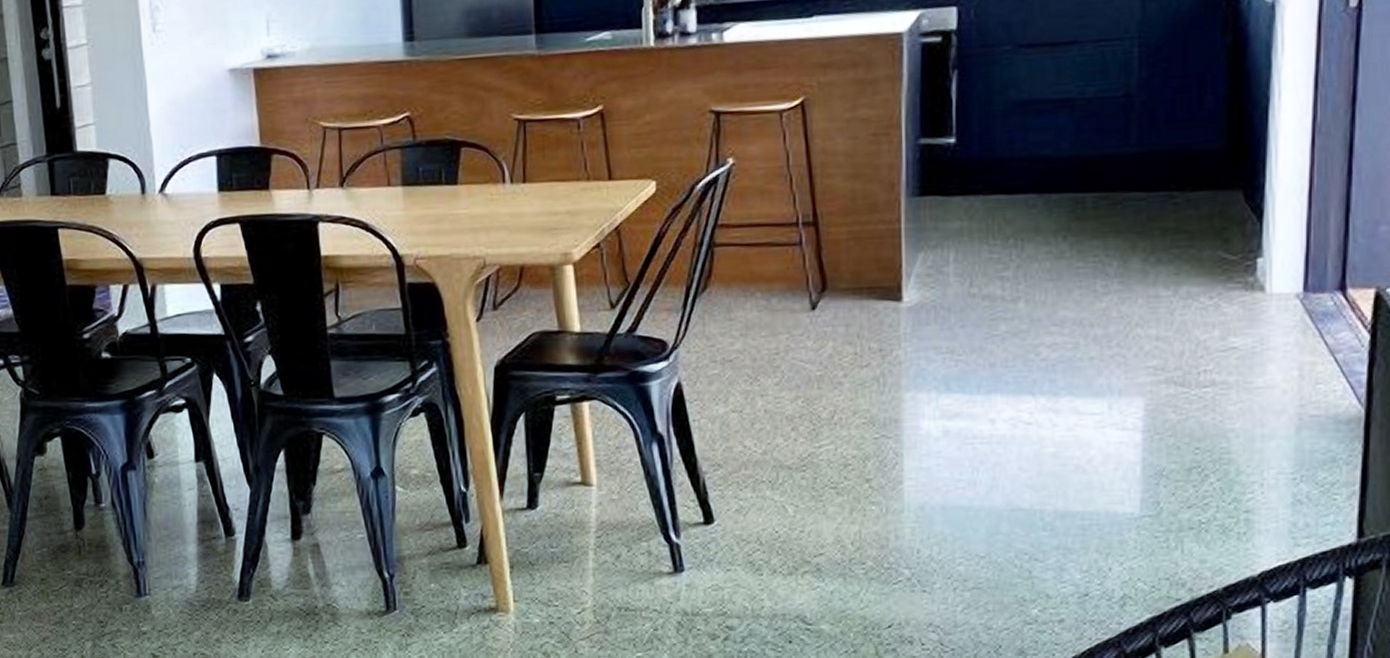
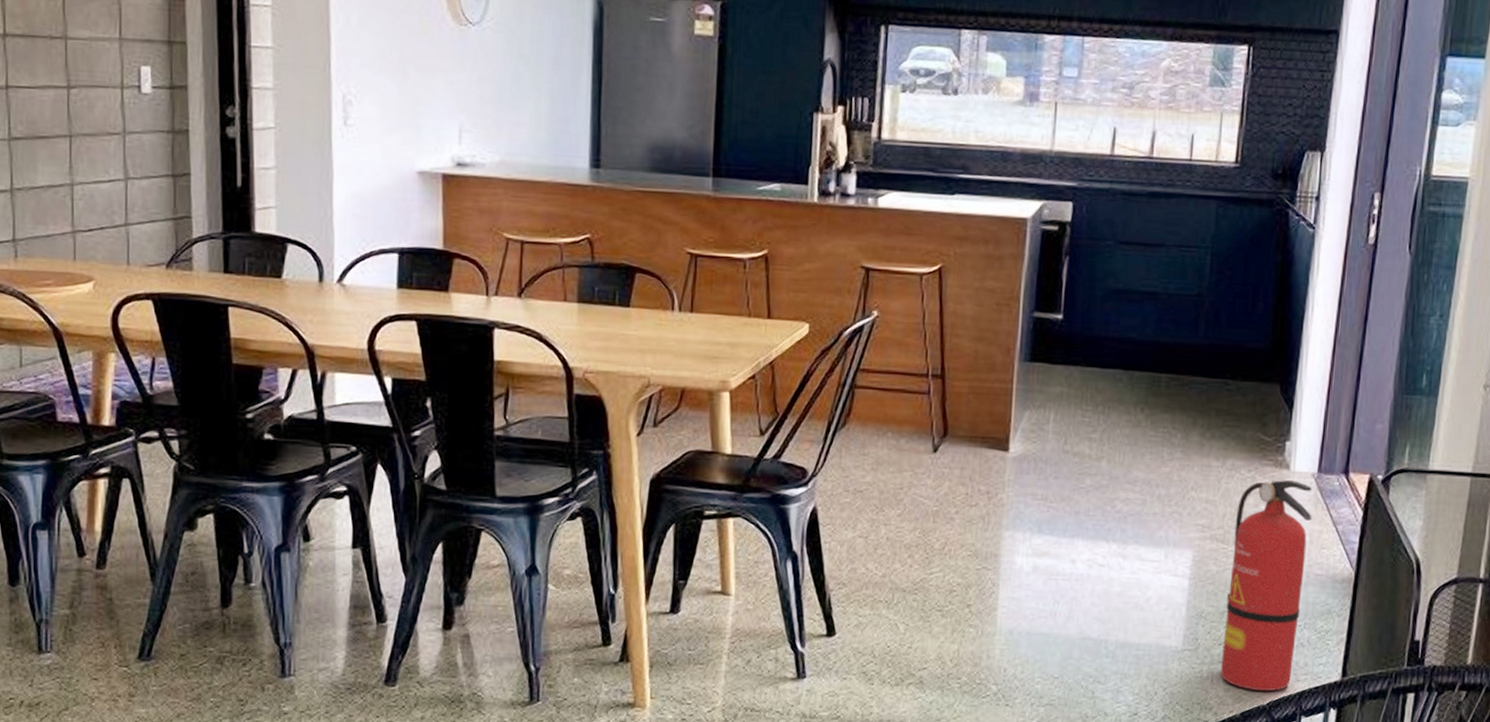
fire extinguisher: none [1193,304,1300,561] -> present [1221,480,1312,692]

